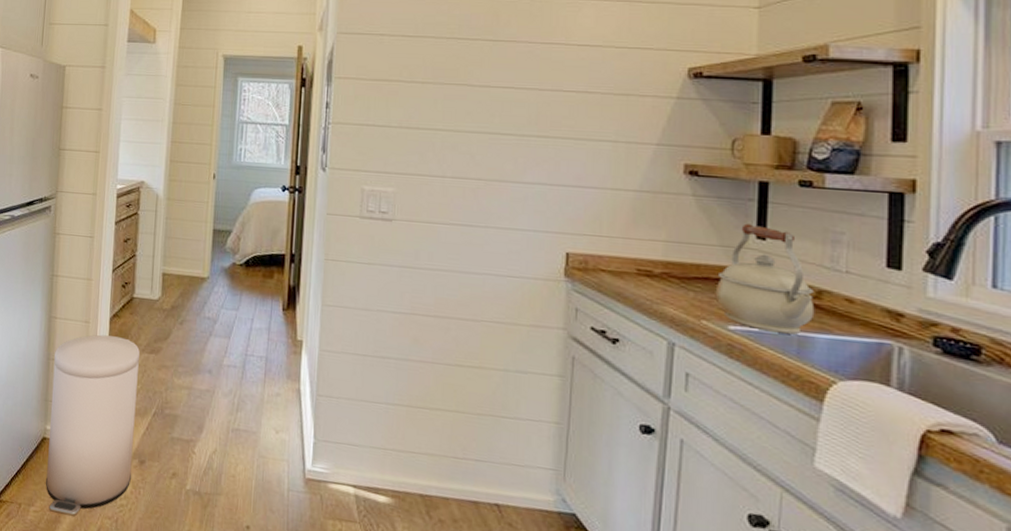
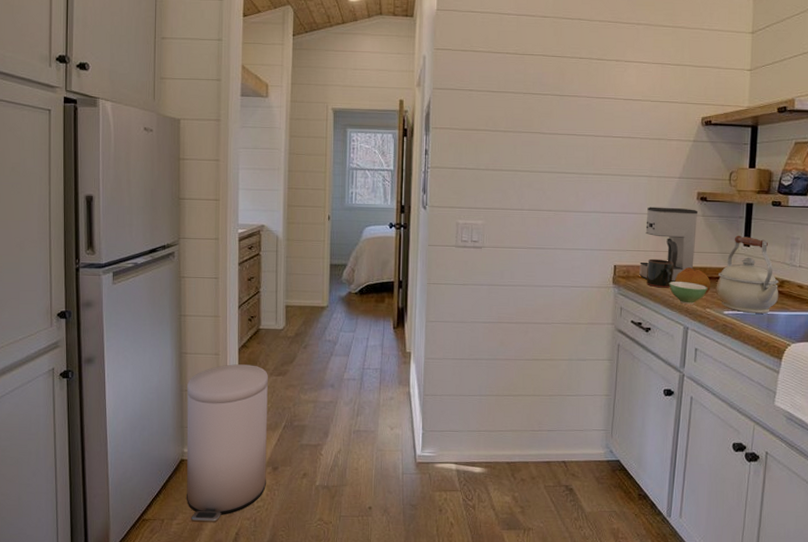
coffee maker: none [601,180,687,280] -> present [639,206,699,282]
mug: none [611,247,651,288] -> present [646,258,674,288]
bowl: none [644,279,703,314] -> present [668,281,708,306]
fruit: none [654,262,708,301] -> present [675,267,711,295]

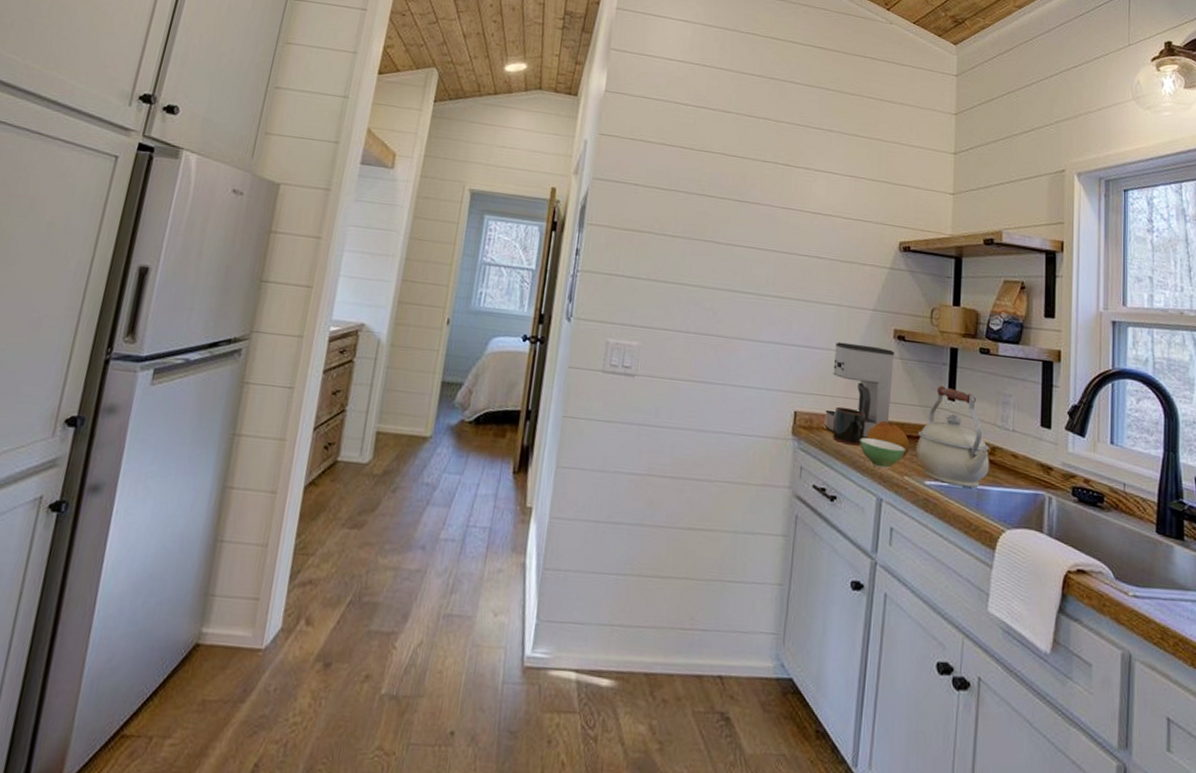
pedal bin: present [186,364,268,522] -> none [192,507,339,745]

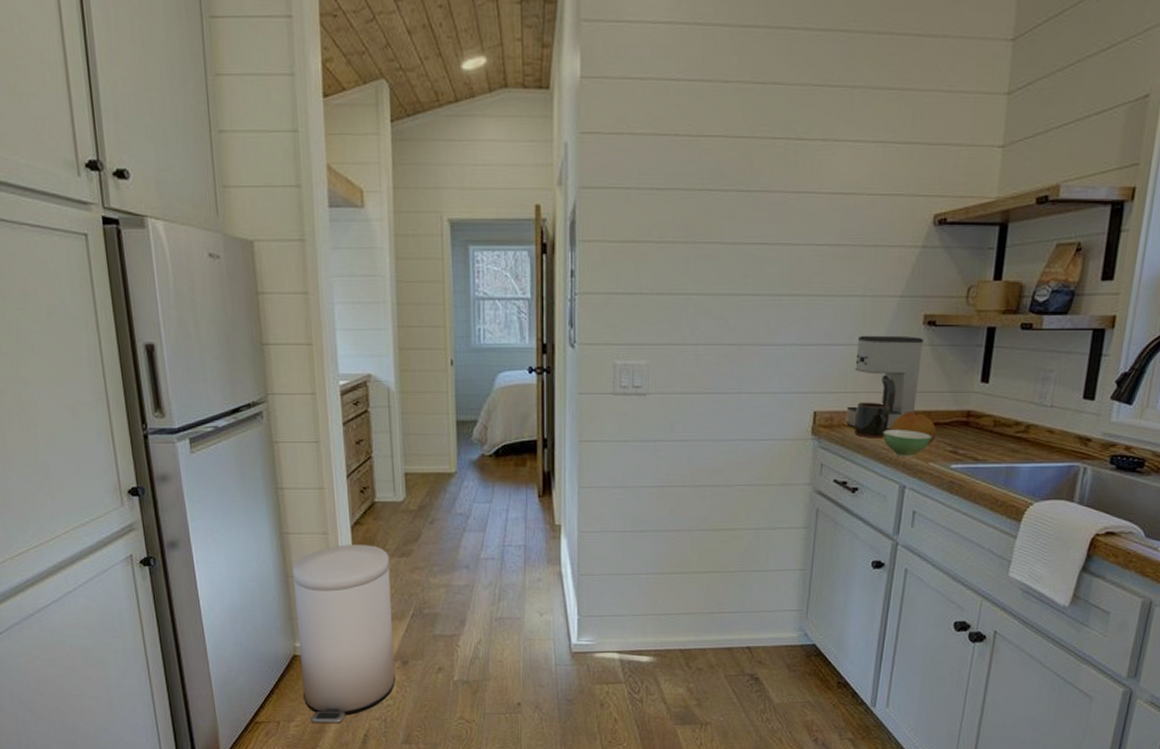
pedal bin: none [192,507,339,745] -> present [293,545,395,724]
kettle: present [915,385,990,488] -> none [942,369,1023,466]

